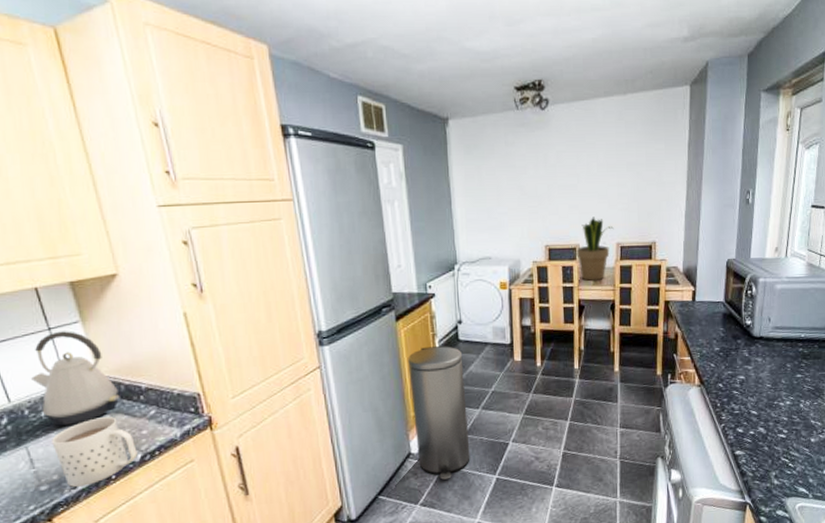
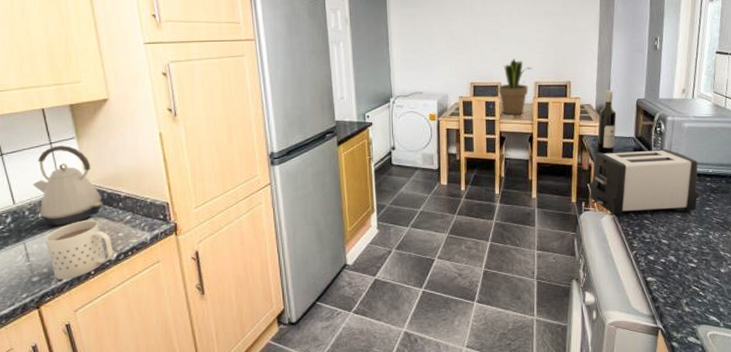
pedal bin: present [408,345,470,480] -> none [347,168,400,290]
toaster: none [675,314,791,388] -> present [588,149,699,217]
bottle: none [684,249,706,320] -> present [597,89,617,153]

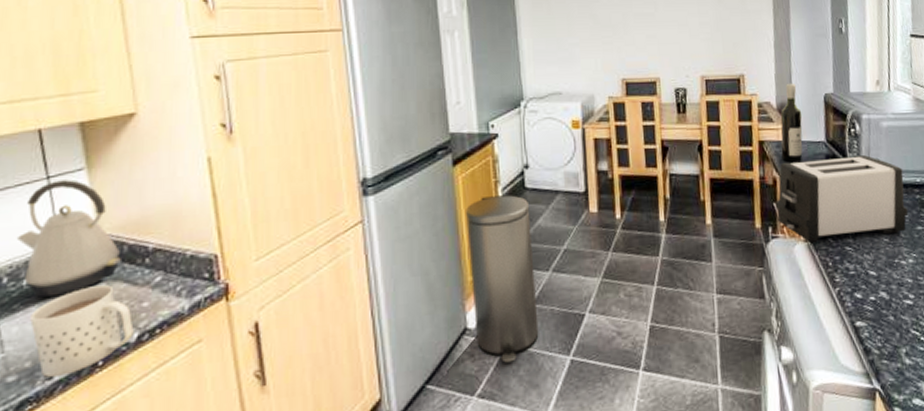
pedal bin: none [347,168,400,290] -> present [466,193,539,363]
potted plant: present [498,58,532,115] -> none [656,47,697,118]

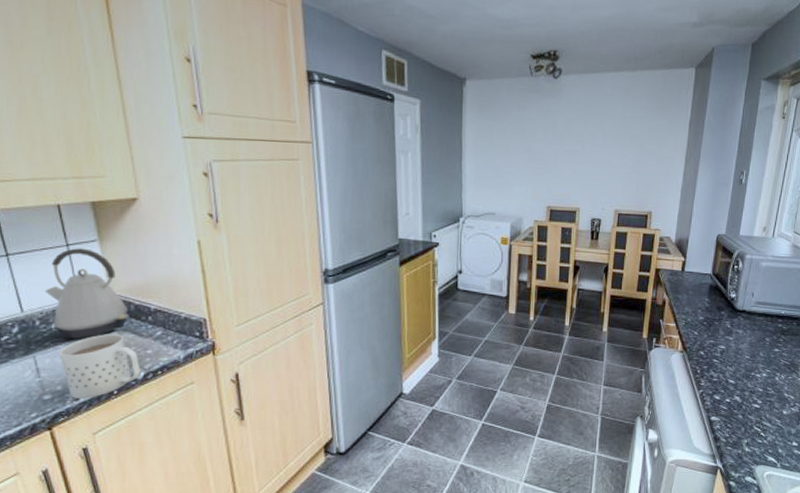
pedal bin: present [466,193,539,363] -> none [407,292,460,421]
toaster: present [775,155,908,244] -> none [661,288,772,354]
bottle: present [780,82,803,163] -> none [673,222,696,289]

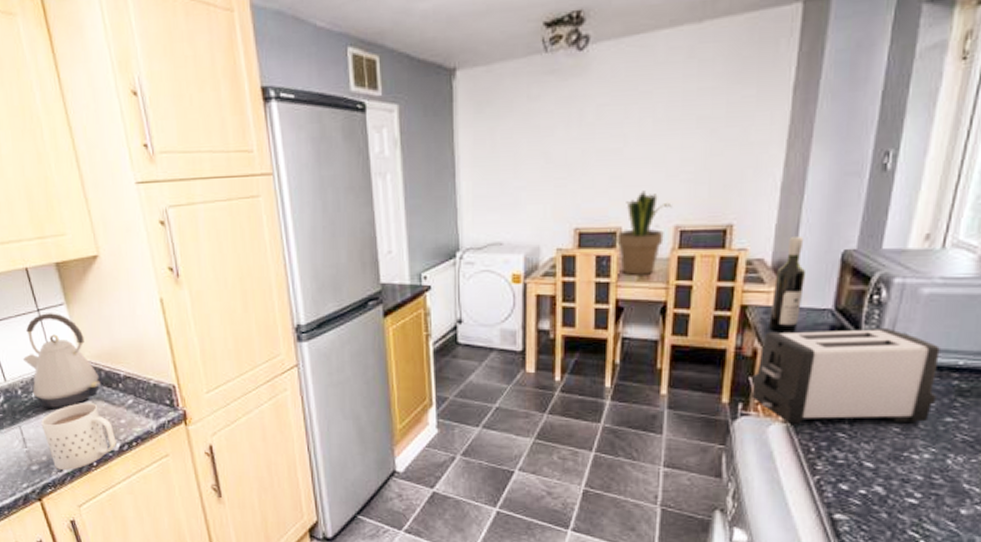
potted plant: none [576,183,613,244] -> present [616,191,672,275]
toaster: none [661,288,772,354] -> present [750,328,940,426]
bottle: none [673,222,696,289] -> present [769,235,807,333]

